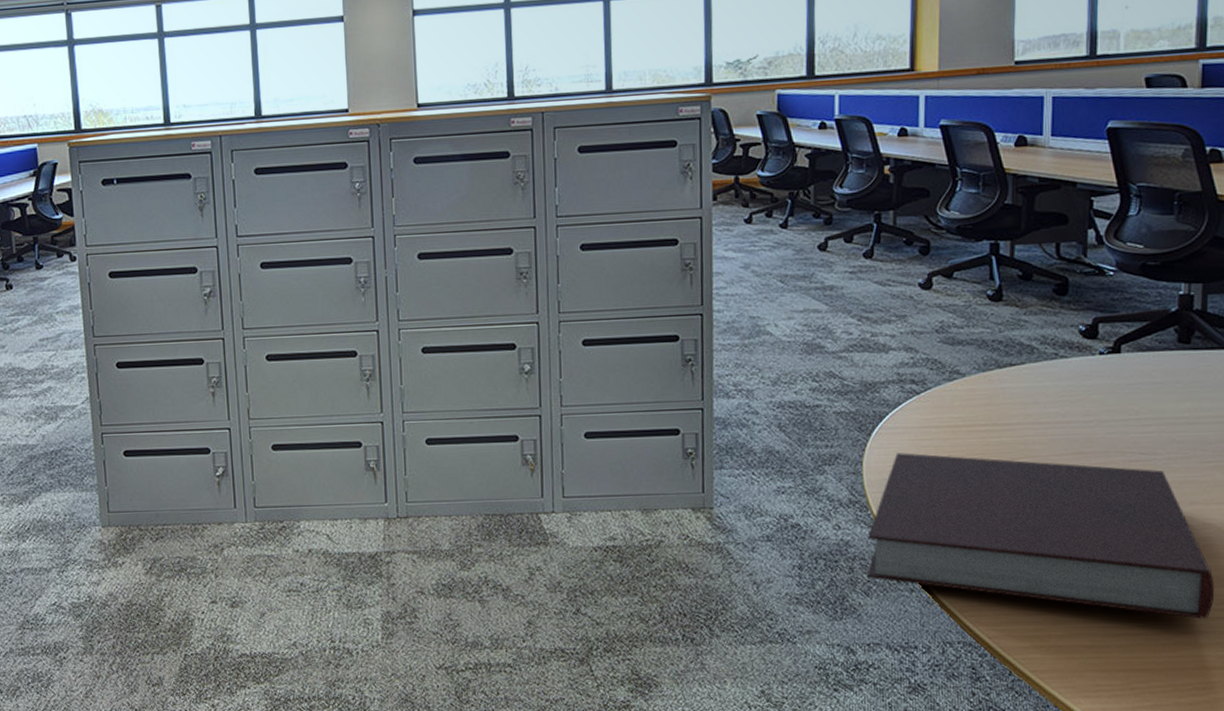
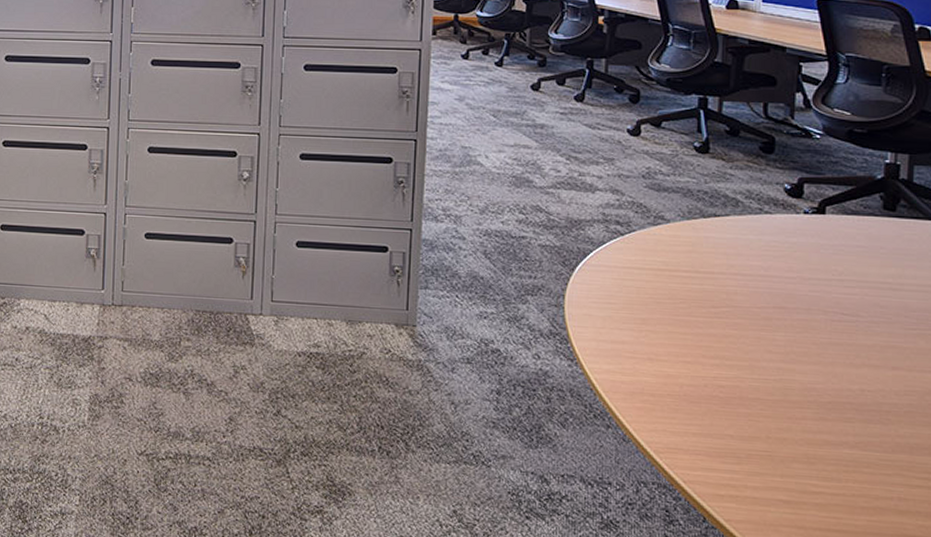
notebook: present [866,453,1215,619] -> none [563,290,916,486]

